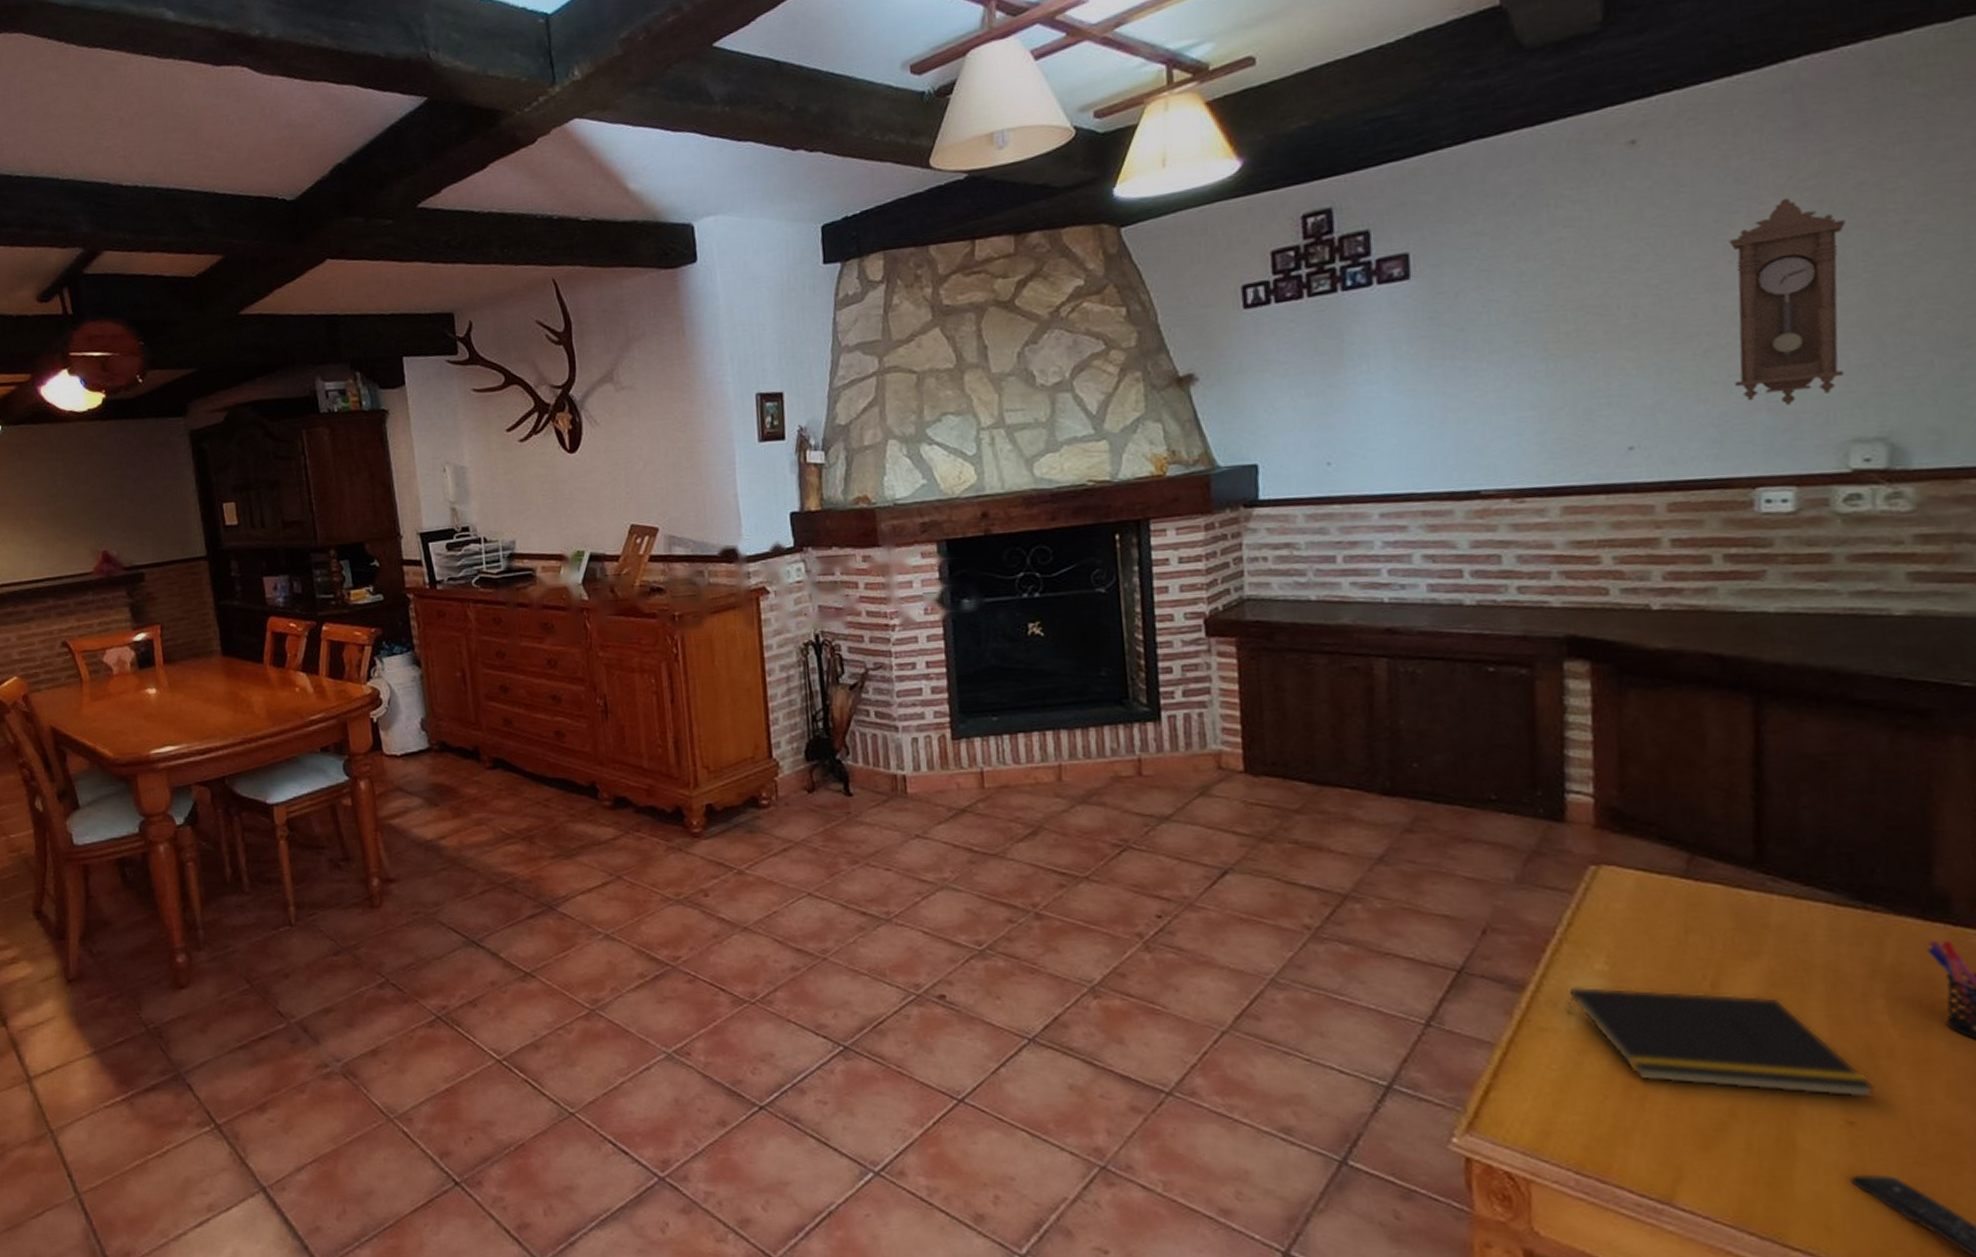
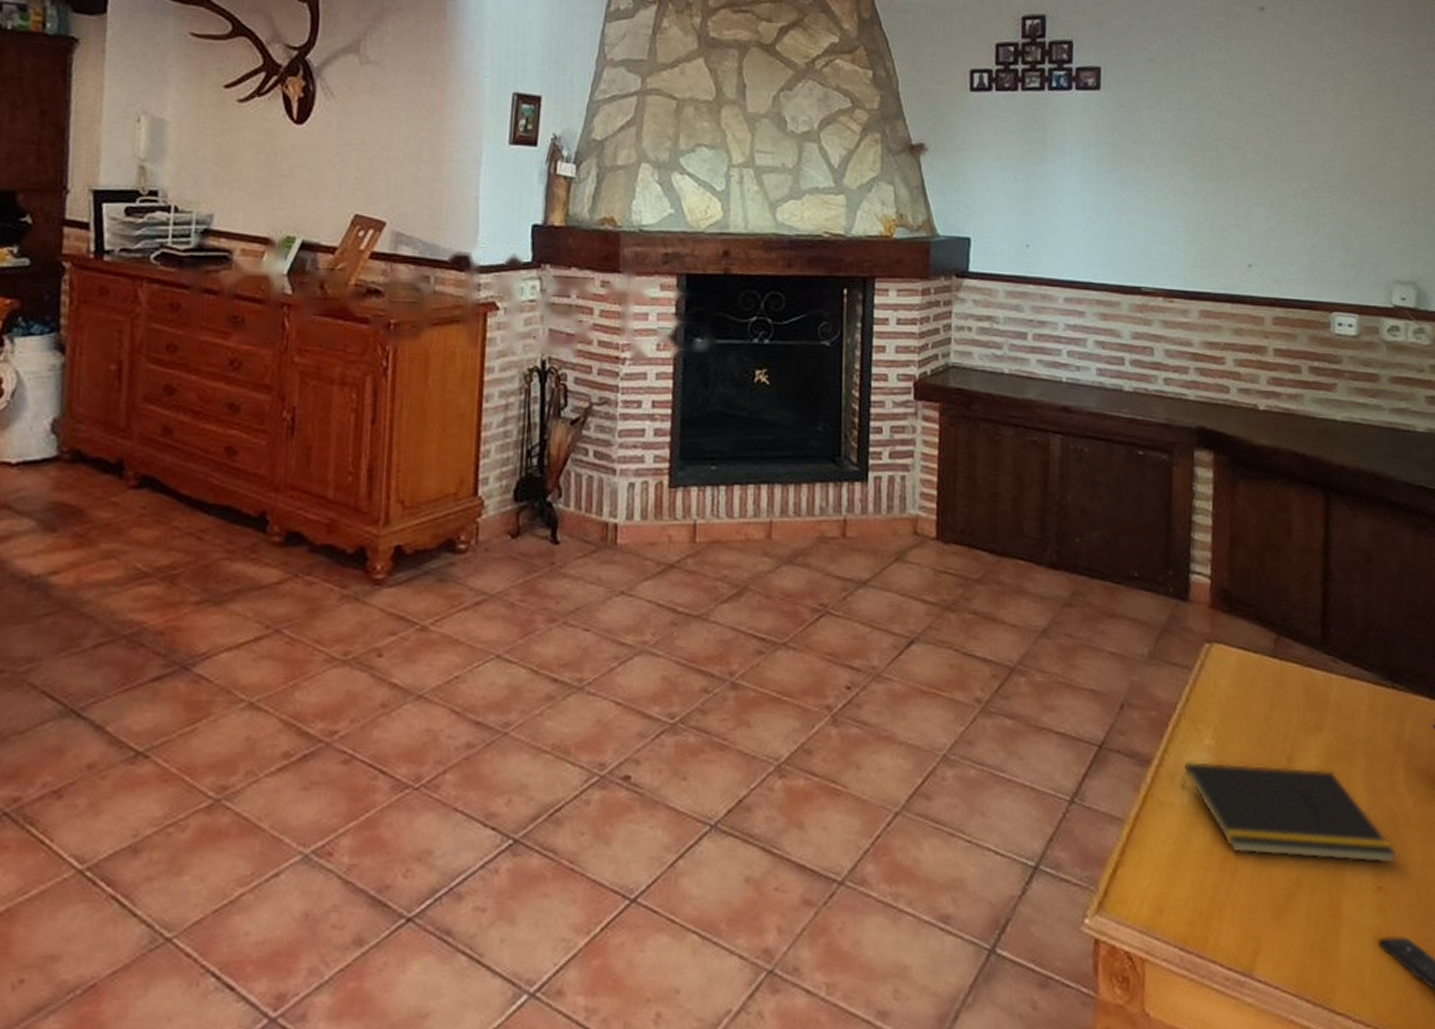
pendulum clock: present [1729,199,1845,405] -> none [1321,77,1394,246]

